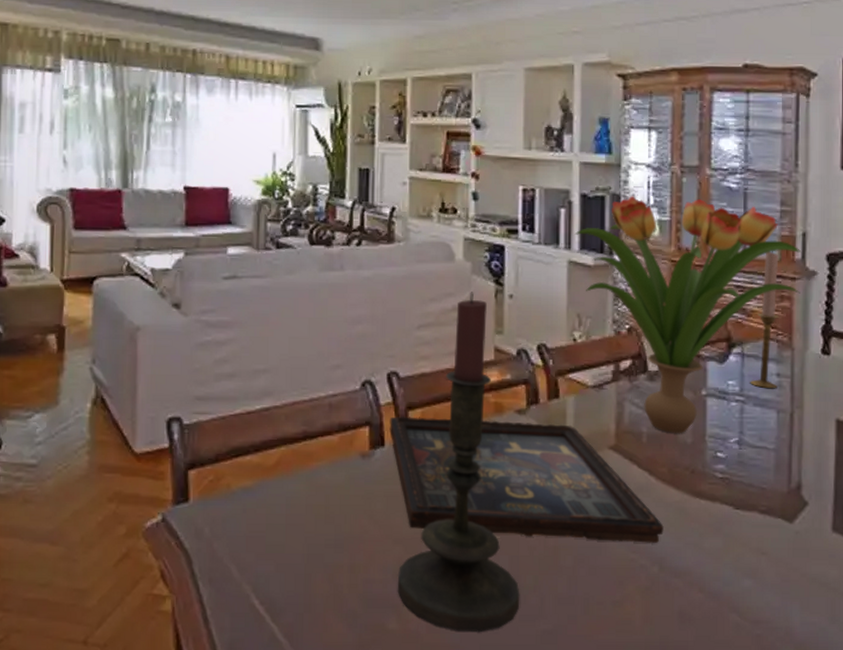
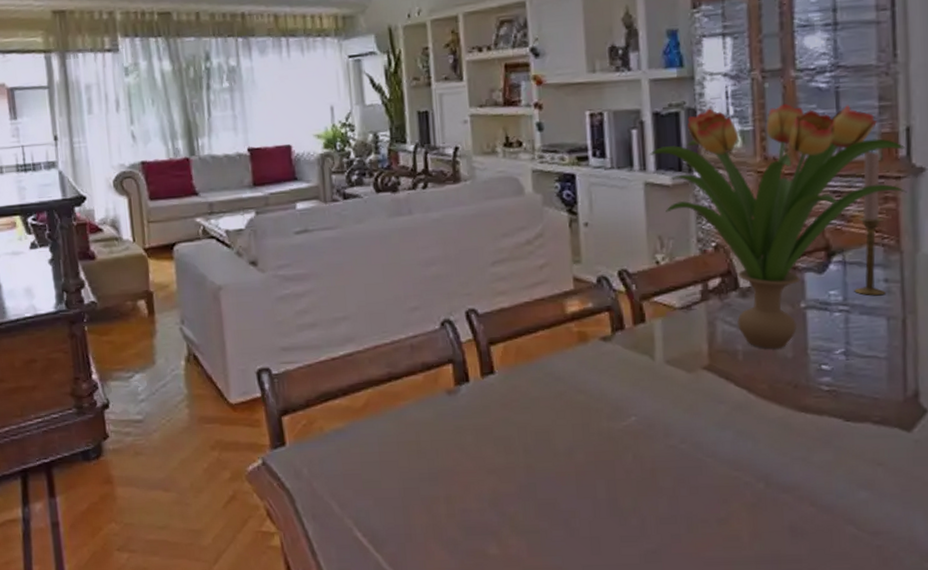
decorative tray: present [389,416,664,543] -> none [472,348,768,461]
candle: present [397,292,520,633] -> none [493,223,620,555]

